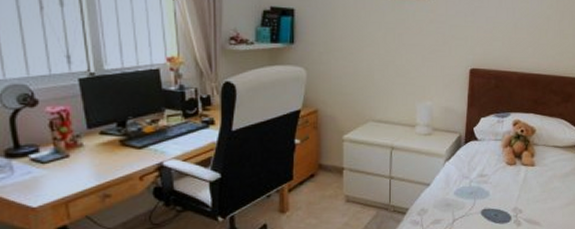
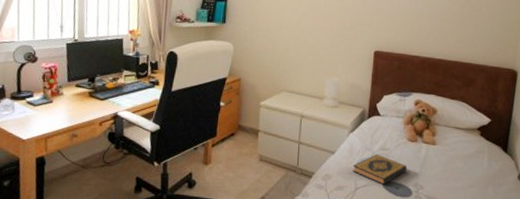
hardback book: none [449,181,506,213] -> present [352,154,408,185]

